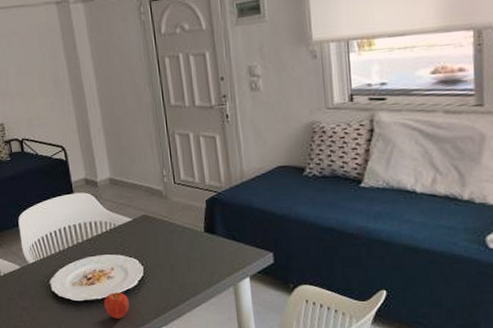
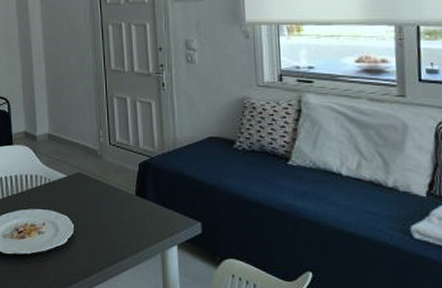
fruit: present [103,292,129,319] -> none [32,248,57,277]

